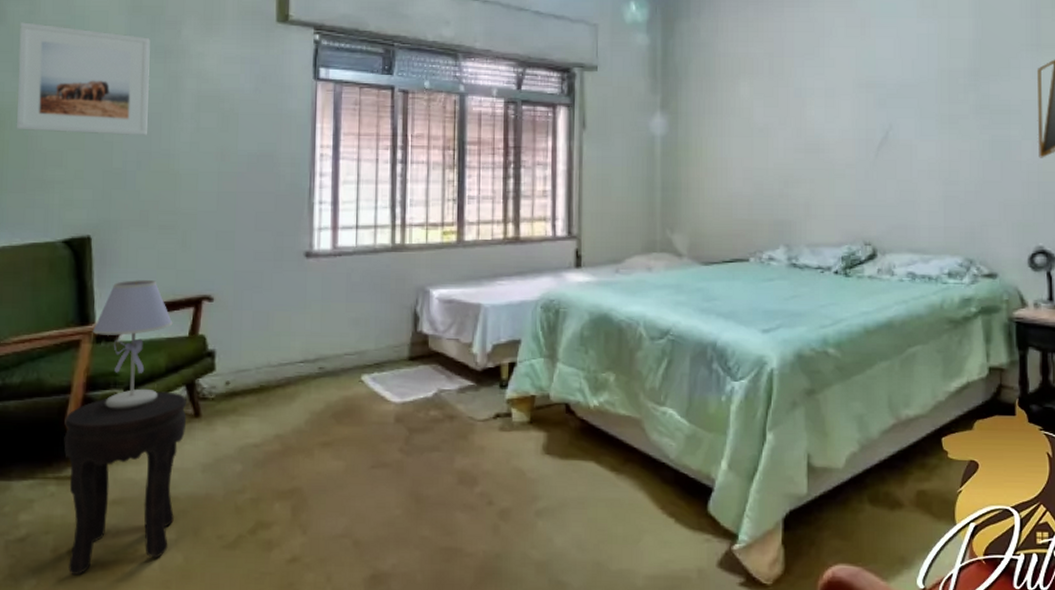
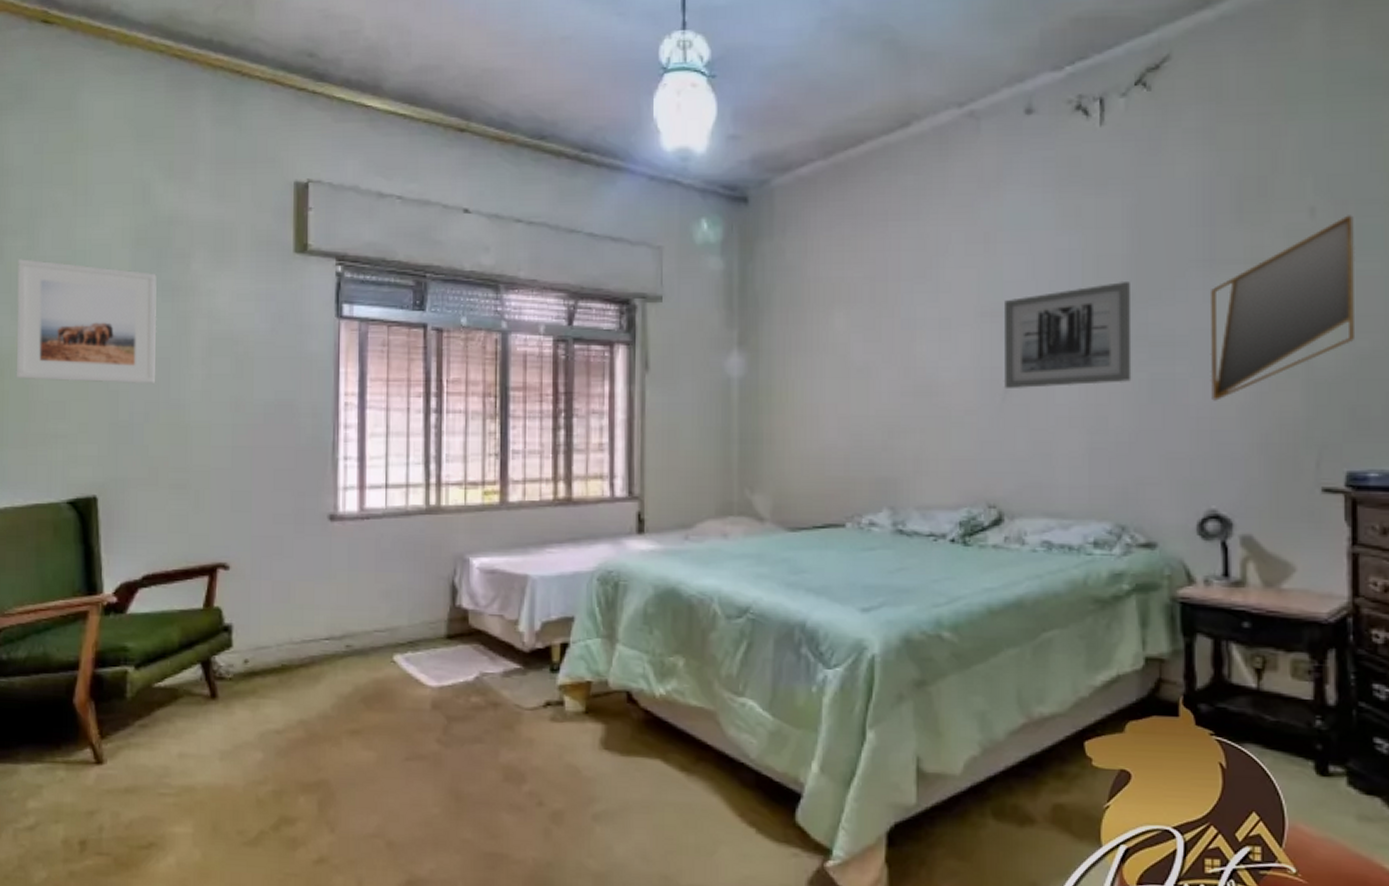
side table: present [64,391,187,575] -> none [72,669,203,869]
table lamp: present [92,280,173,409] -> none [100,545,186,688]
wall art: none [876,61,977,147] -> present [1003,282,1132,388]

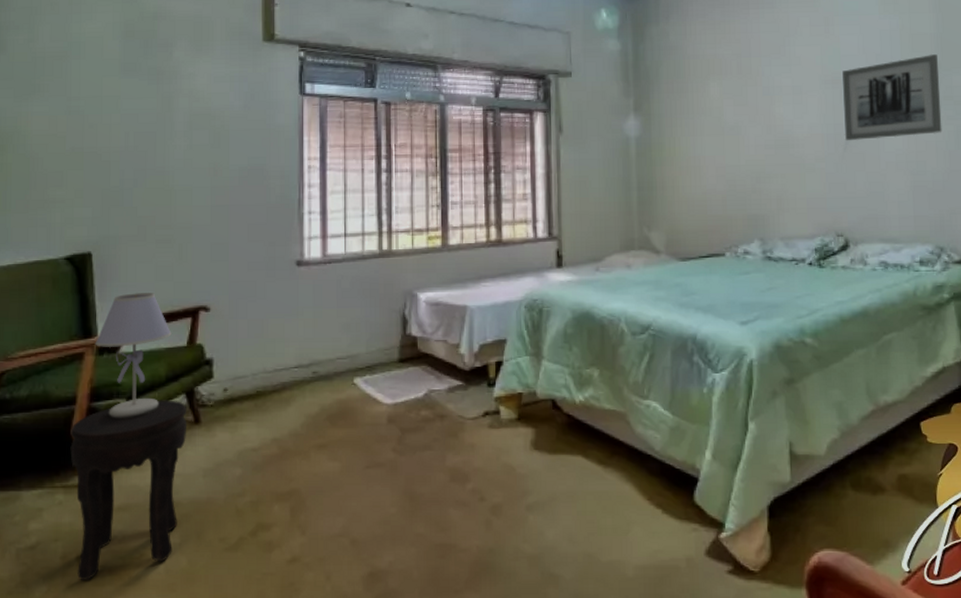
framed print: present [16,259,157,385] -> none [18,50,144,155]
side table: none [72,669,203,869] -> present [70,400,187,580]
table lamp: none [100,545,186,688] -> present [95,293,172,418]

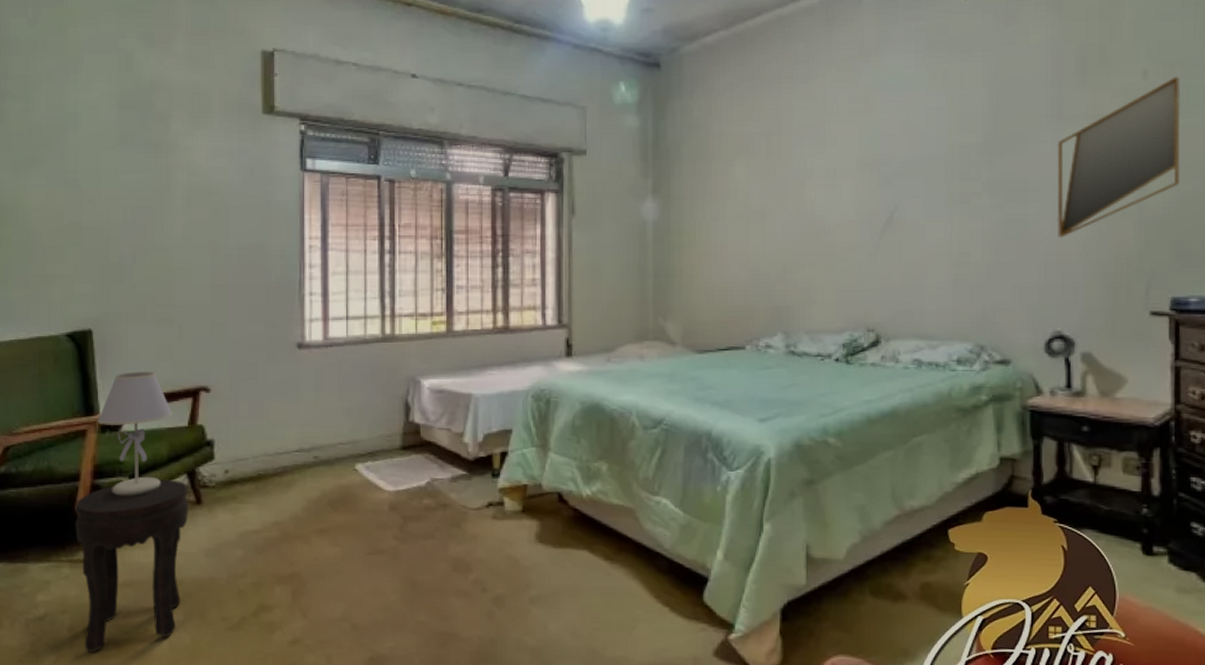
wall art: present [842,54,942,140] -> none [880,135,990,228]

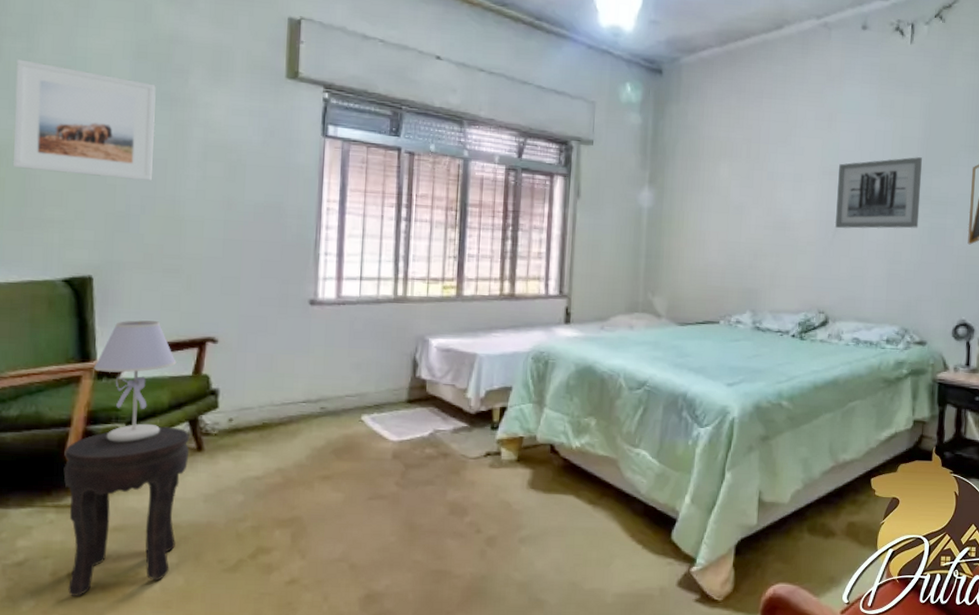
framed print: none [15,120,142,231] -> present [12,59,156,182]
wall art: none [880,135,990,228] -> present [834,157,922,229]

